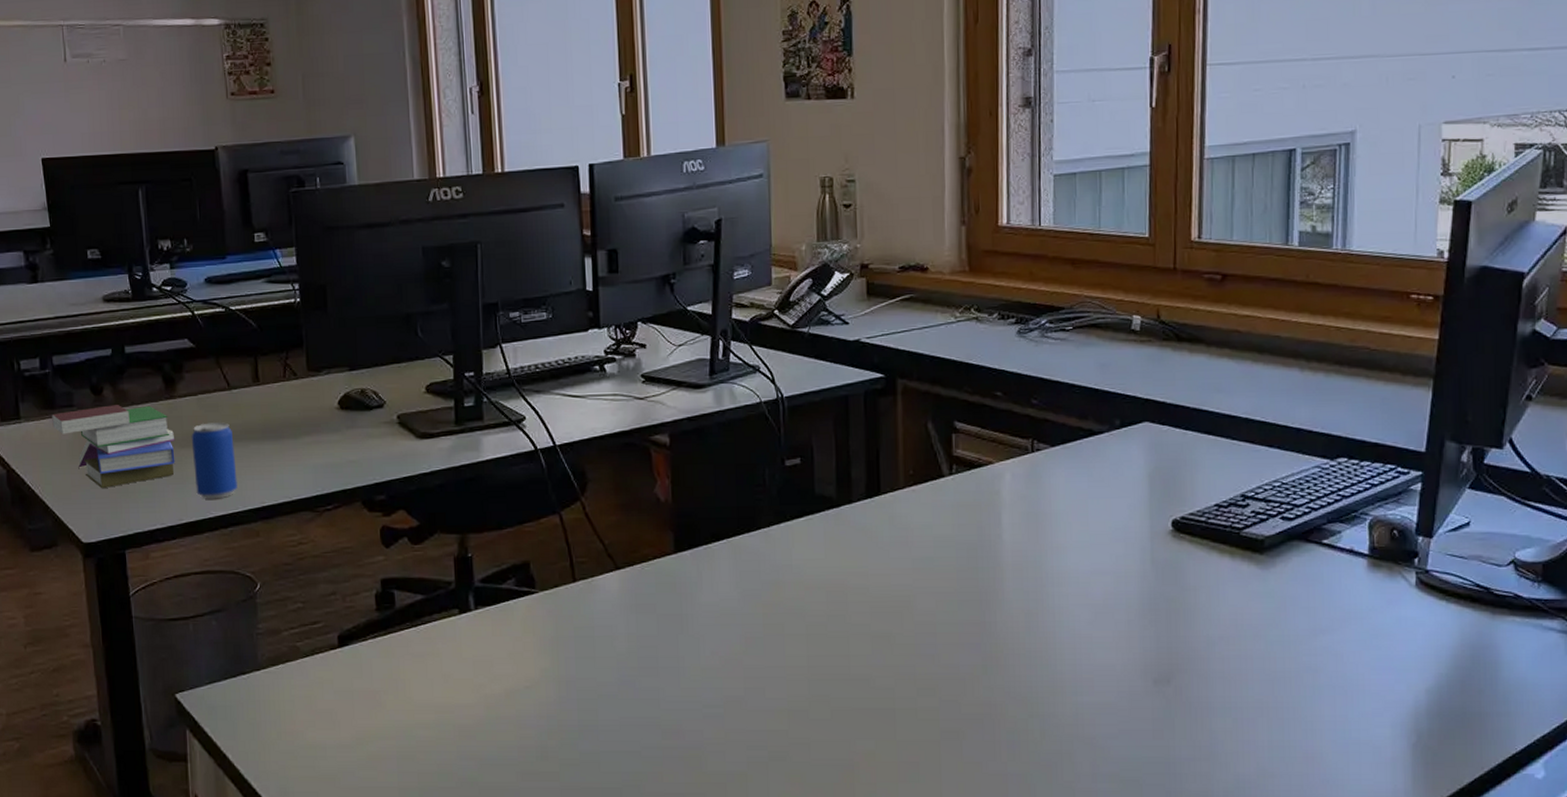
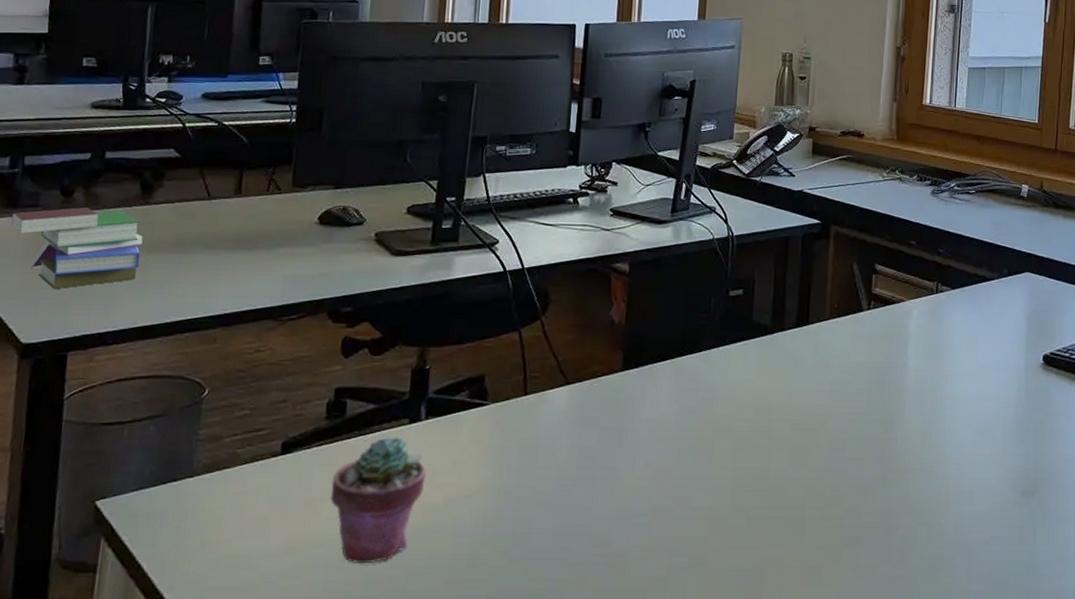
beverage can: present [191,421,238,499] -> none [156,229,205,305]
potted succulent: none [391,628,484,754] -> present [330,437,427,563]

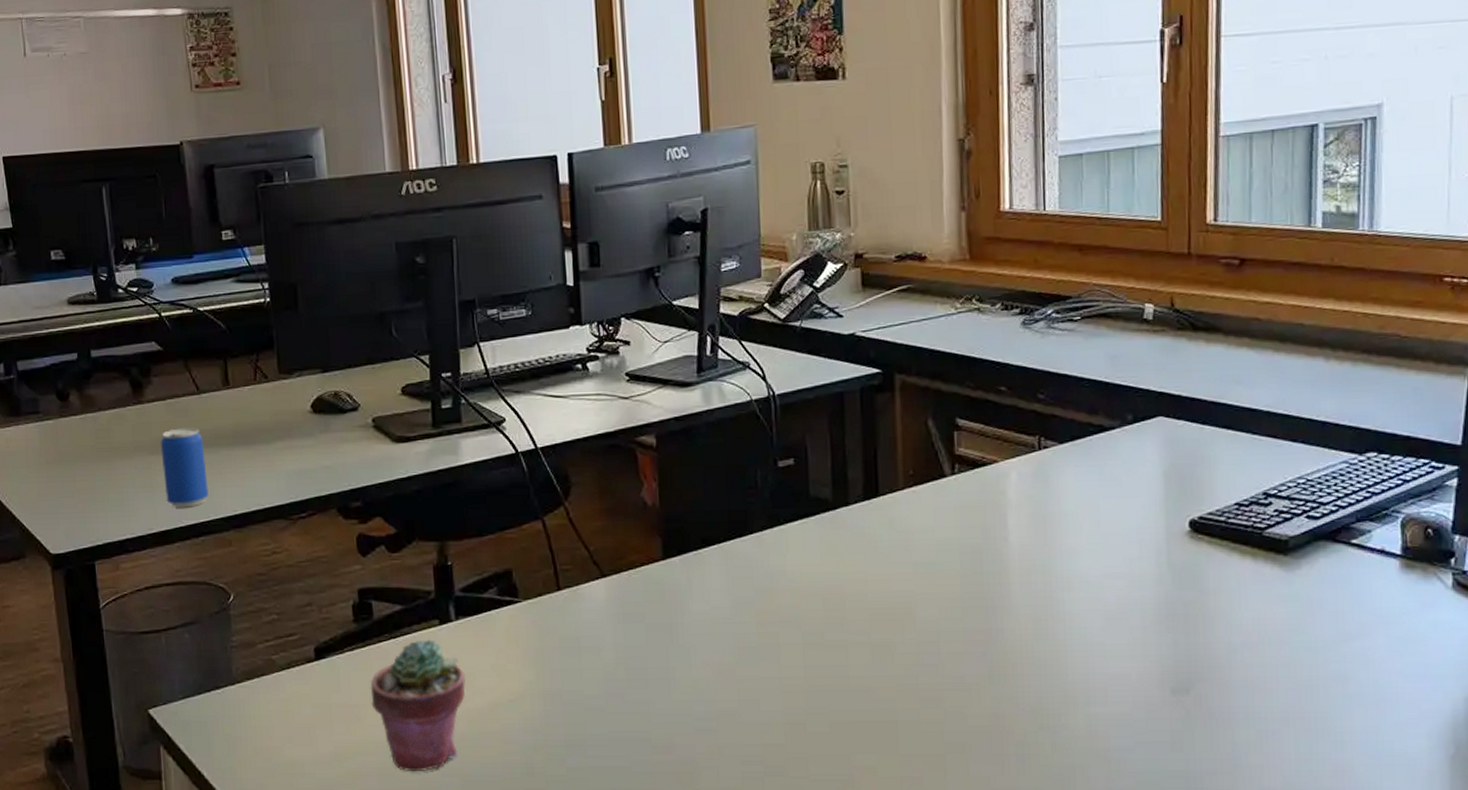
book: present [11,207,143,290] -> none [17,411,144,498]
beverage can: none [156,229,205,305] -> present [160,426,209,508]

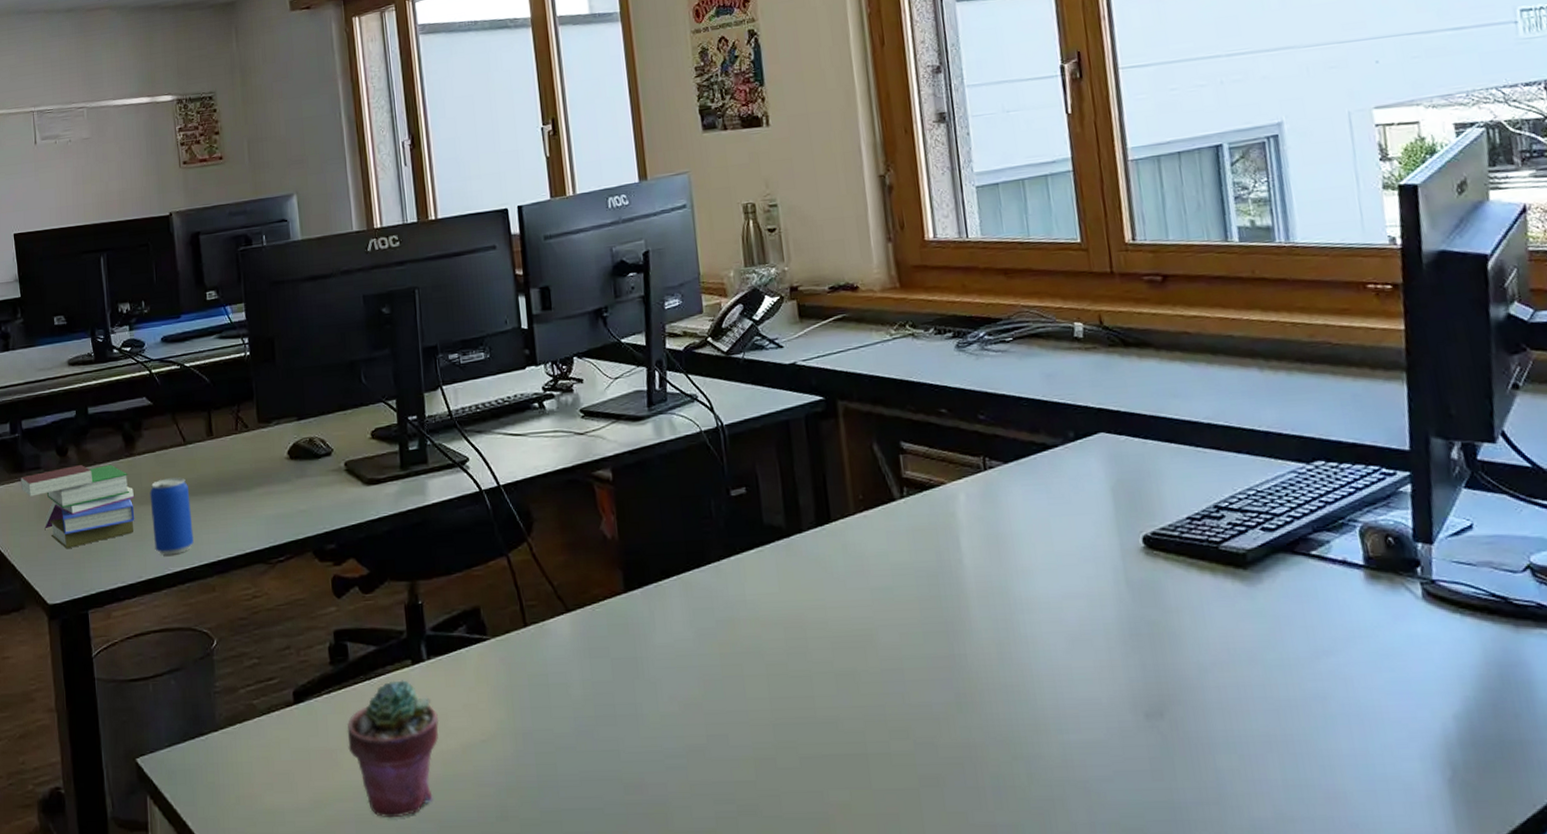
book: none [17,411,144,498] -> present [21,464,135,549]

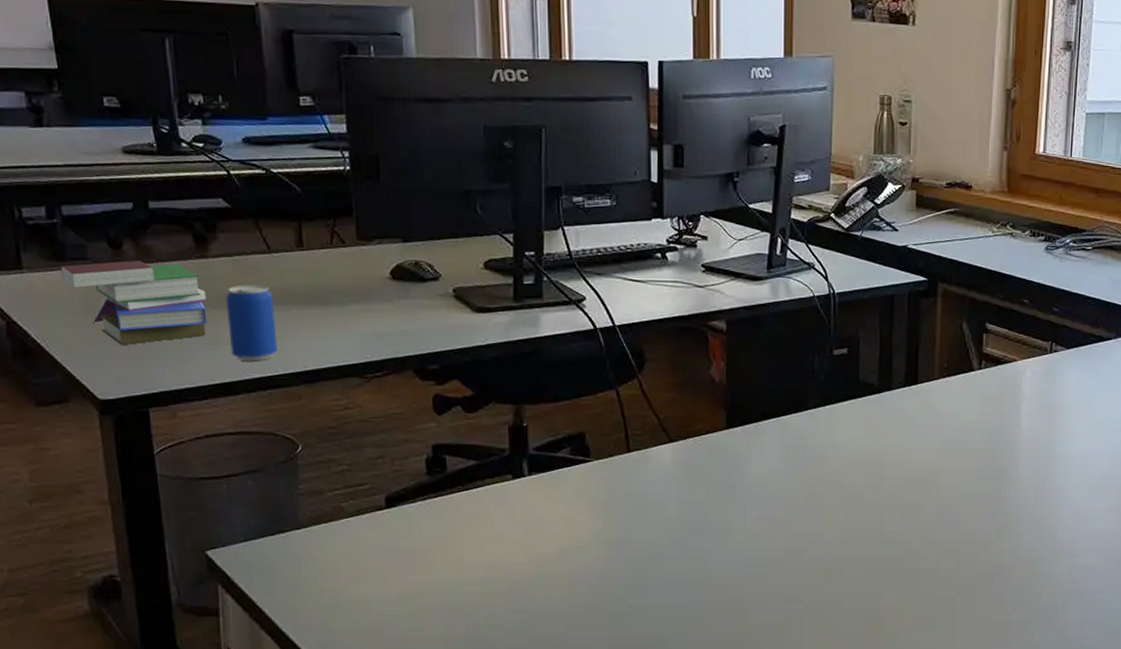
potted succulent: present [346,680,439,817] -> none [441,492,537,608]

